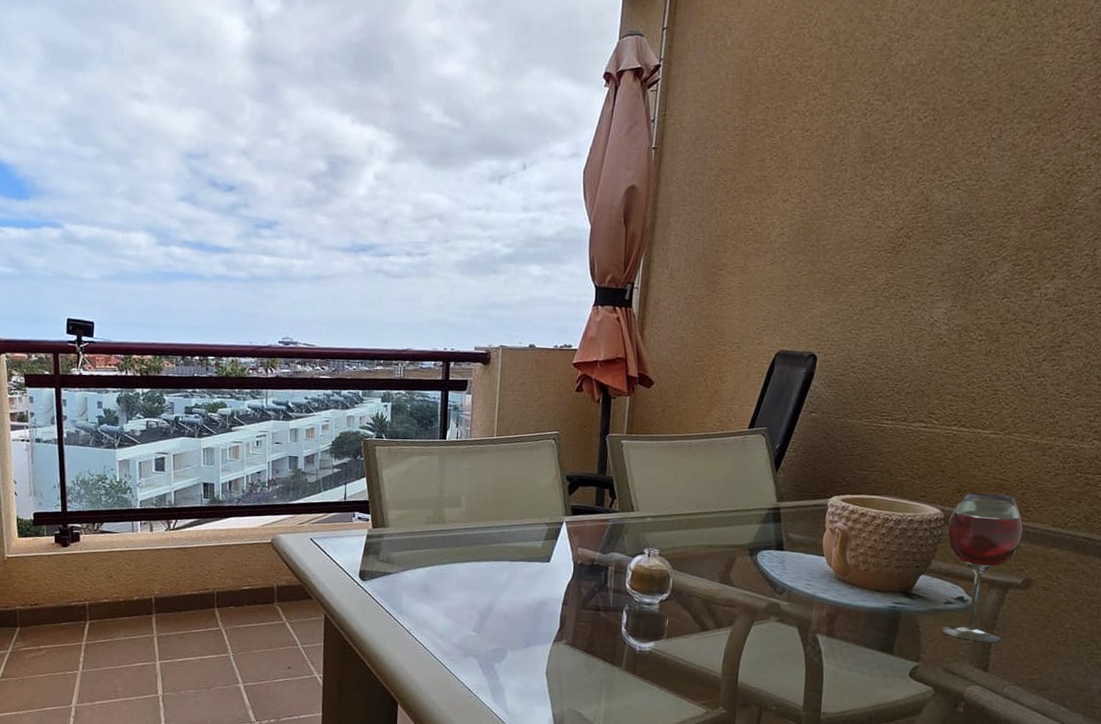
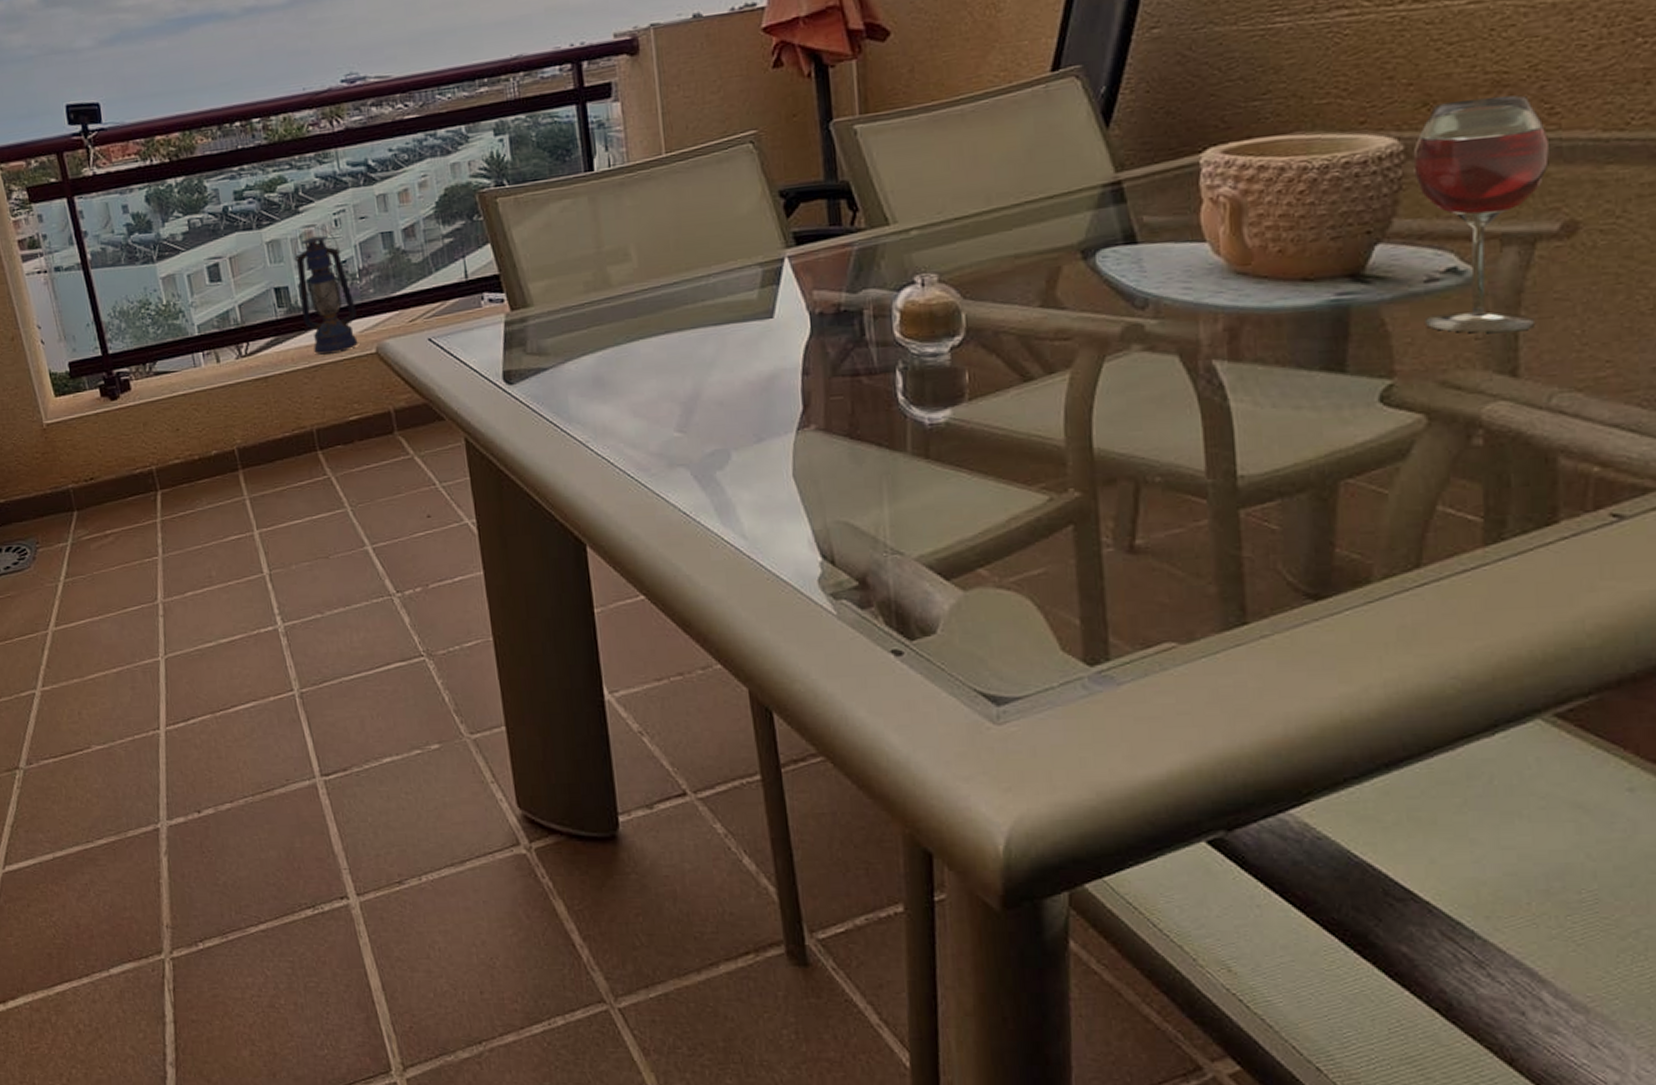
lantern: none [221,440,262,539] -> present [294,223,358,355]

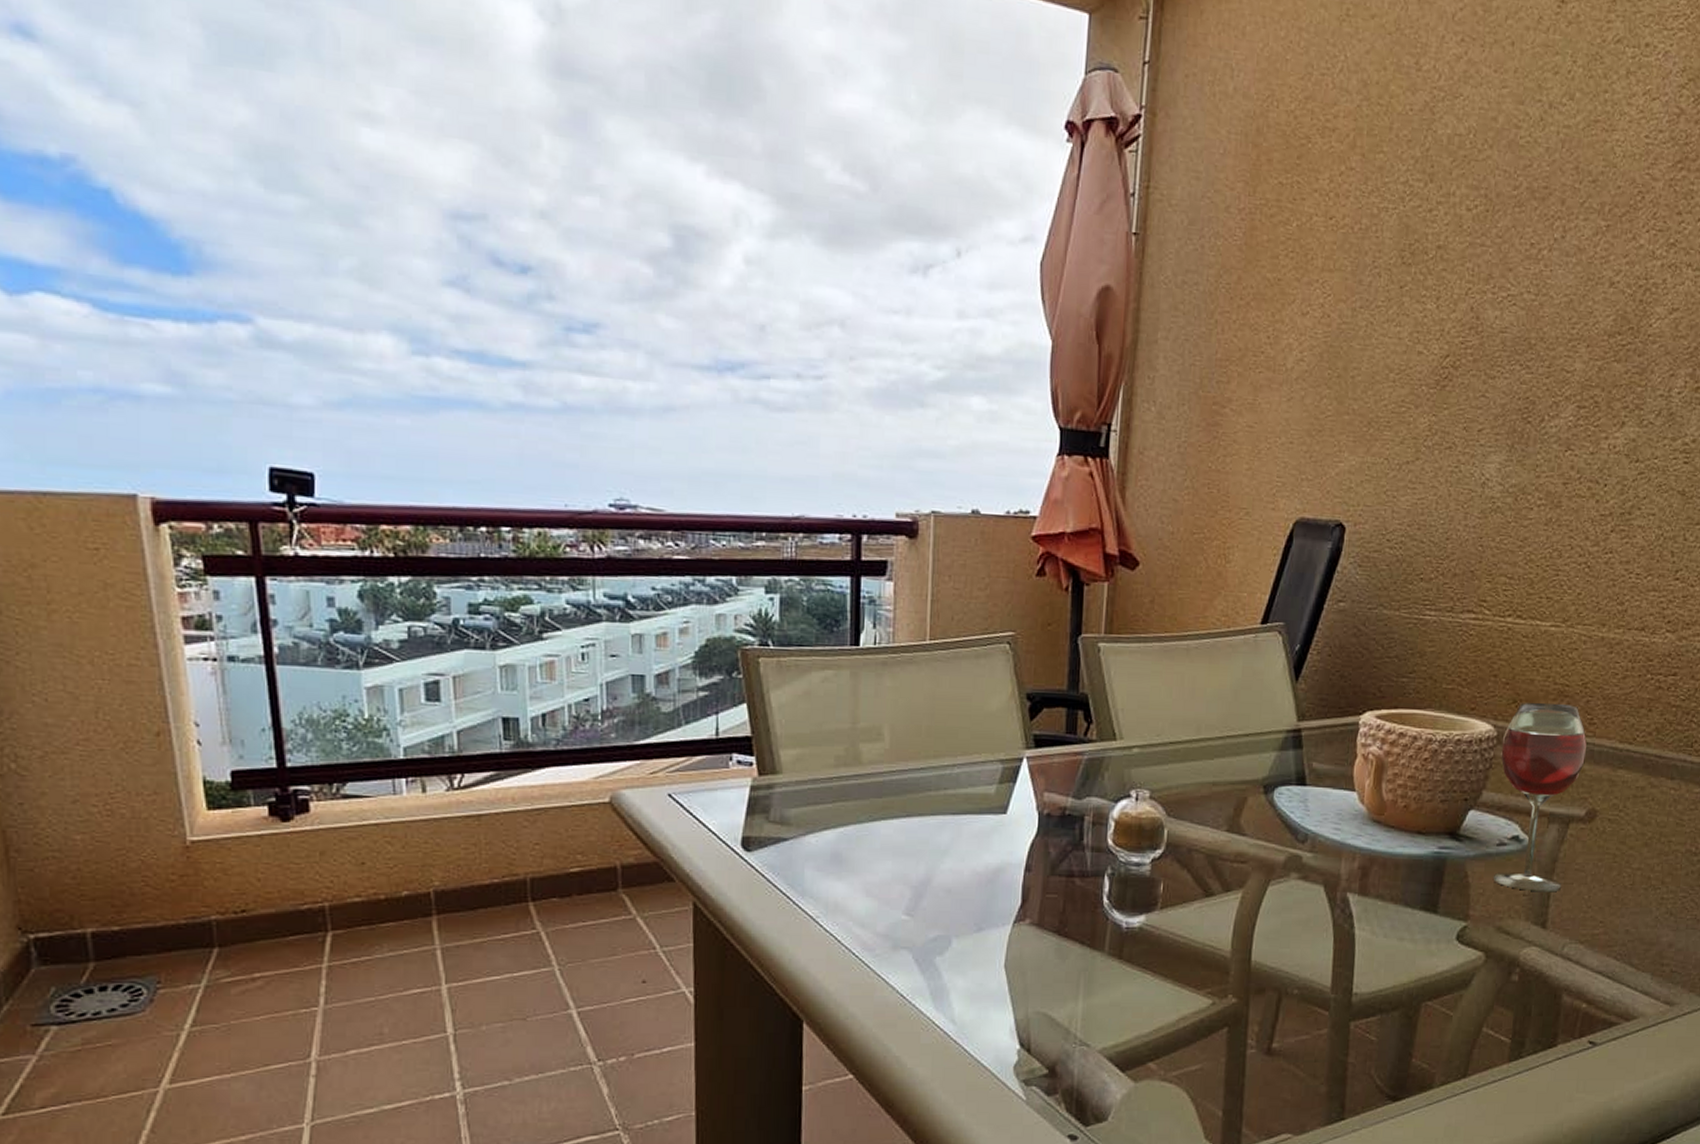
lantern: present [294,223,358,355] -> none [530,653,593,798]

